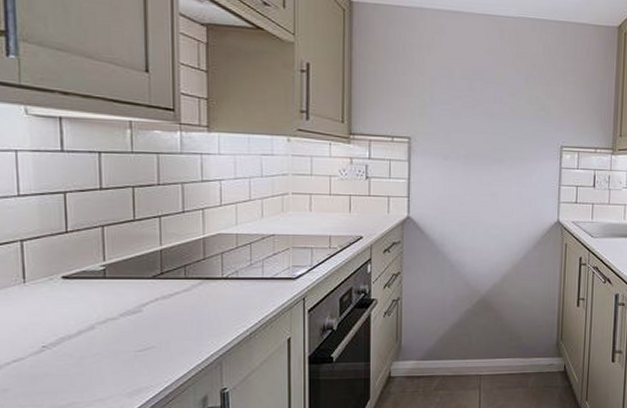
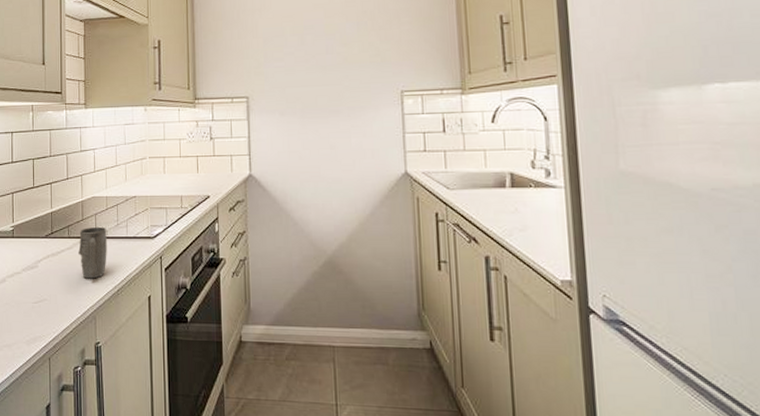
mug: none [199,266,237,323] -> present [78,226,107,279]

